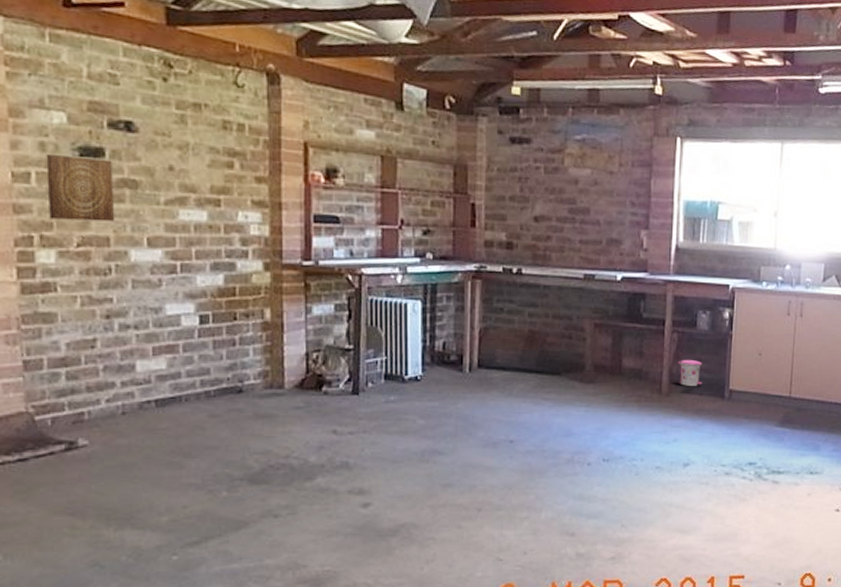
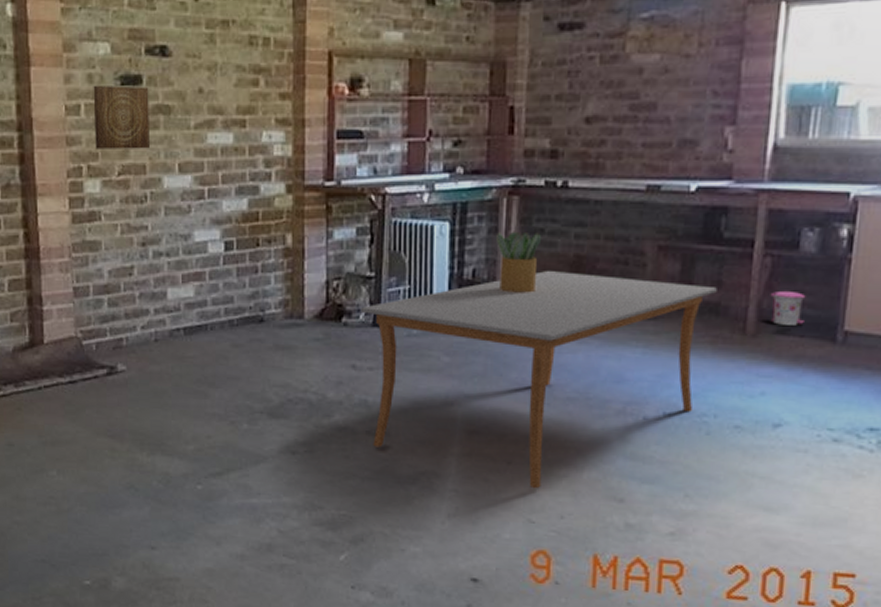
dining table: none [340,344,639,531] -> present [360,271,717,489]
potted plant: none [463,309,502,363] -> present [496,231,542,293]

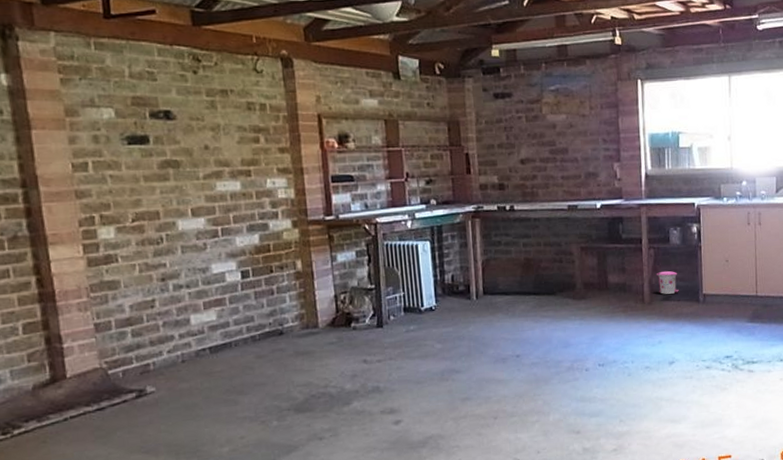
wall art: present [93,85,149,149] -> none [99,144,162,201]
dining table: present [360,271,717,489] -> none [365,271,623,435]
potted plant: present [496,231,542,293] -> none [466,244,500,291]

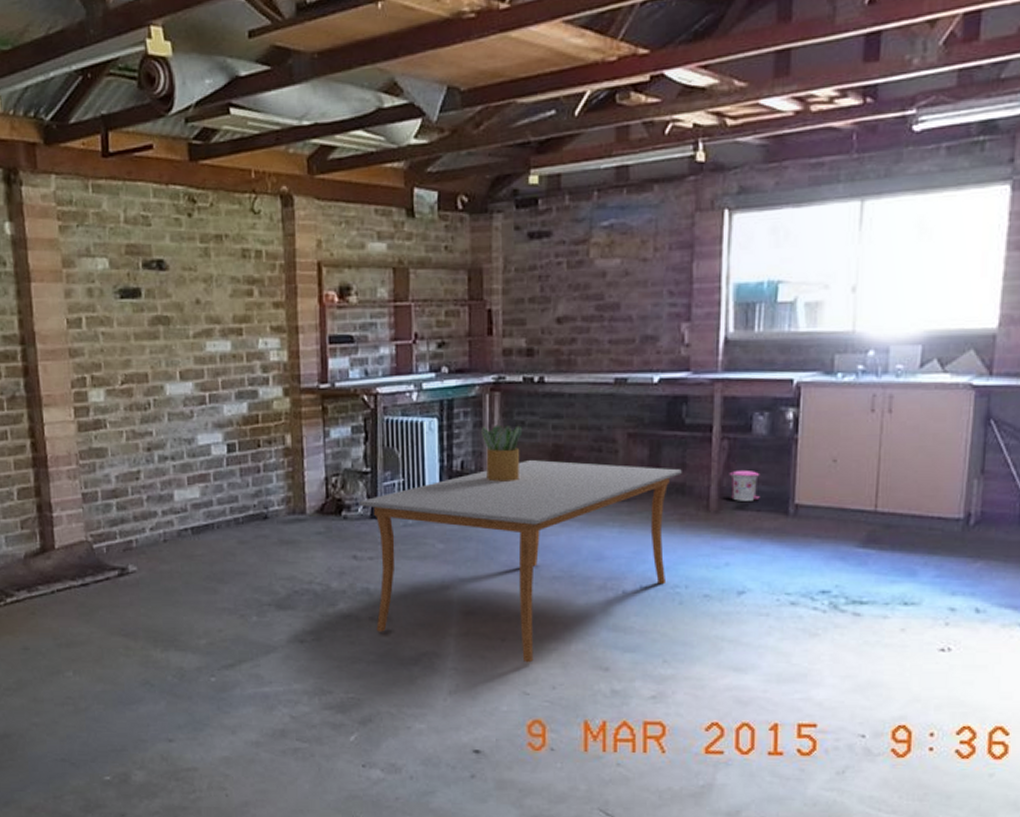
dining table: none [365,271,623,435] -> present [358,460,682,663]
potted plant: none [466,244,500,291] -> present [481,424,523,482]

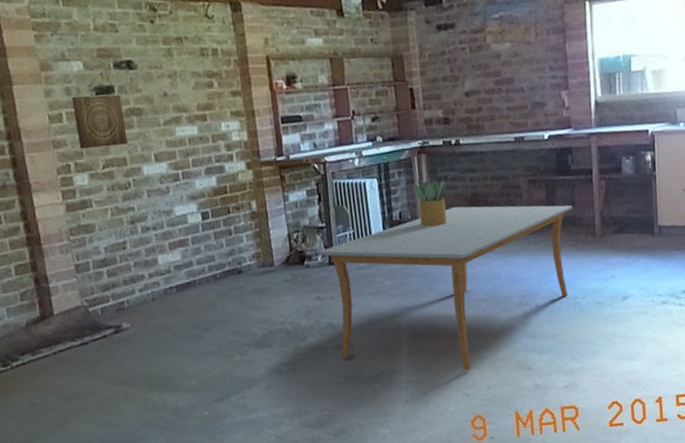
wall art: none [93,298,151,360] -> present [71,94,128,149]
trash can: present [729,469,760,501] -> none [607,202,632,227]

